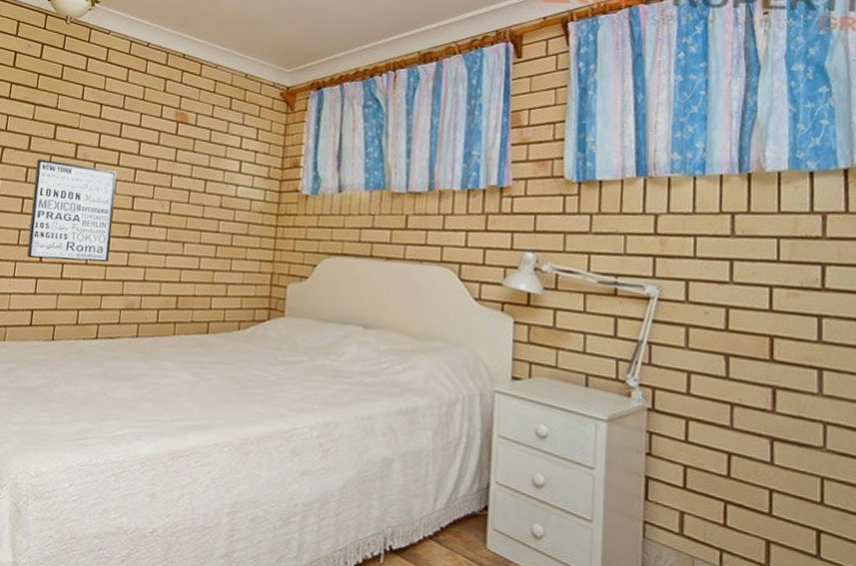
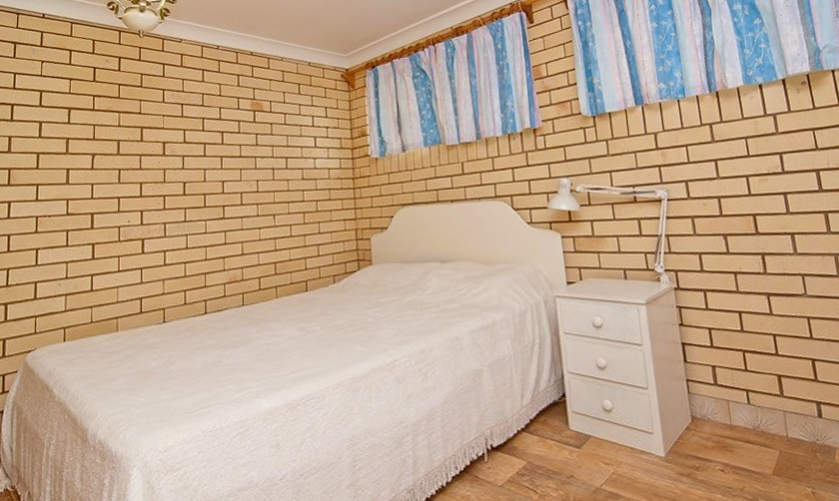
wall art: present [27,159,118,262] -> none [127,160,207,251]

